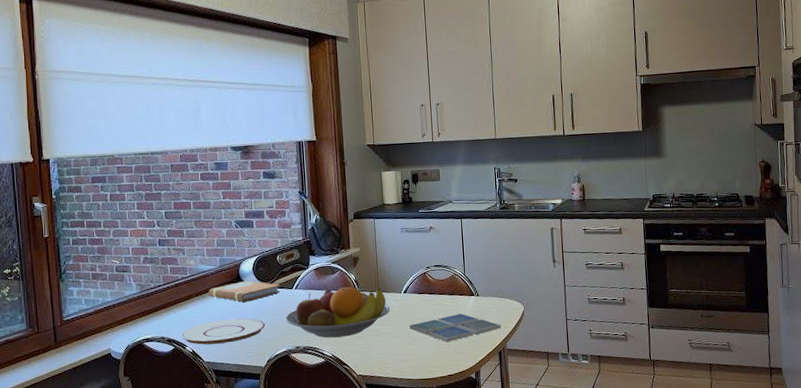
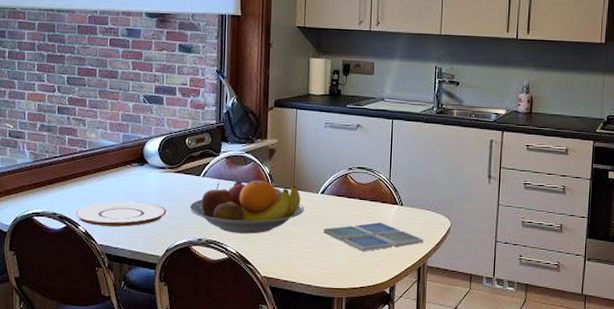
notebook: present [208,280,280,302] -> none [108,161,187,185]

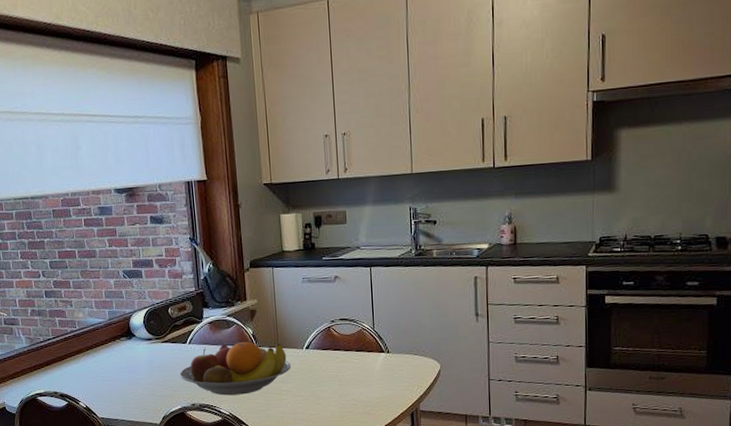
plate: present [74,201,167,227] -> none [73,373,159,400]
drink coaster: present [323,221,424,252] -> none [312,371,415,403]

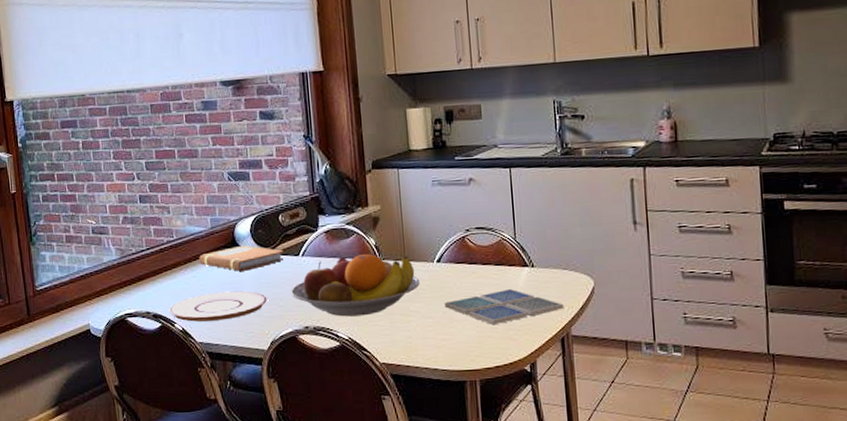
plate: none [73,373,159,400] -> present [168,290,267,322]
notebook: none [99,334,173,357] -> present [199,245,284,271]
drink coaster: none [312,371,415,403] -> present [444,288,565,326]

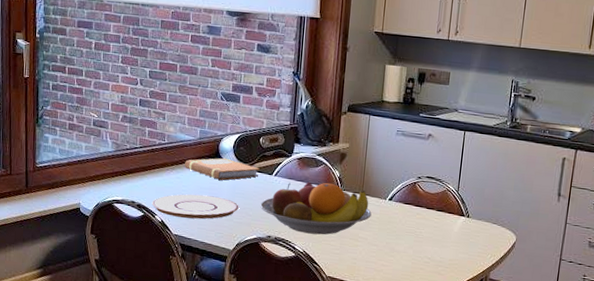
drink coaster: present [444,288,565,326] -> none [389,232,488,260]

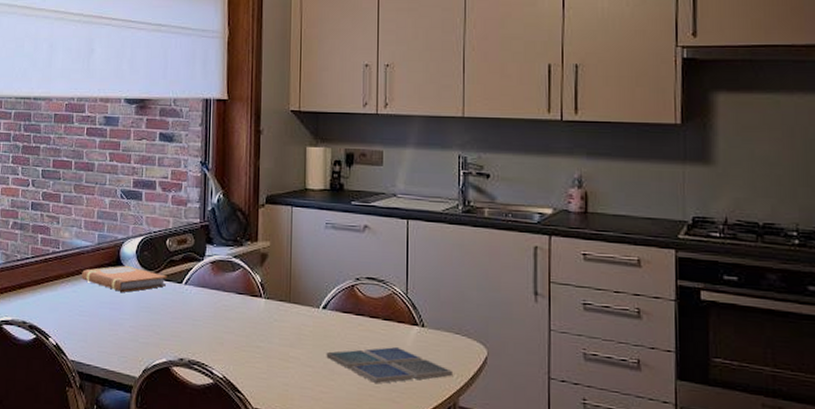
plate: present [151,194,239,219] -> none [44,310,145,341]
fruit bowl: present [260,181,372,235] -> none [170,289,303,355]
drink coaster: none [389,232,488,260] -> present [326,346,454,384]

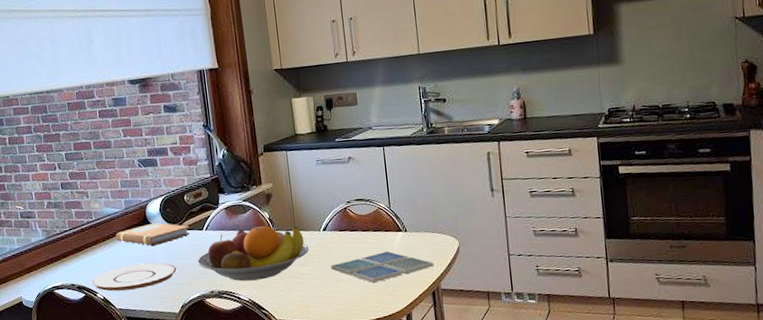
plate: none [44,310,145,341] -> present [90,262,177,291]
fruit bowl: none [170,289,303,355] -> present [197,225,309,282]

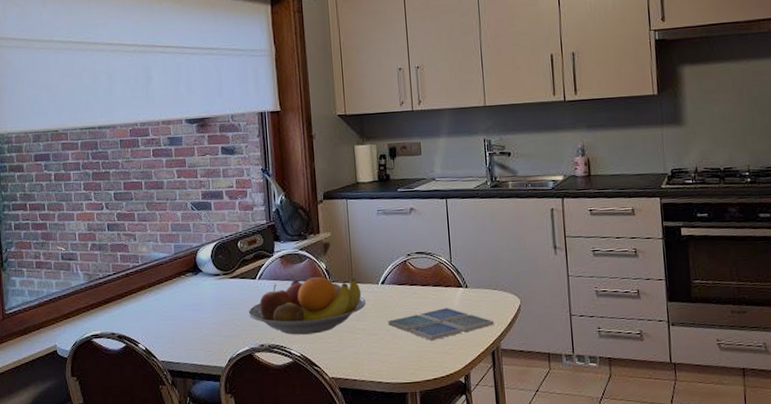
plate: present [90,262,177,291] -> none [132,312,226,342]
notebook: present [115,222,190,246] -> none [163,269,242,294]

